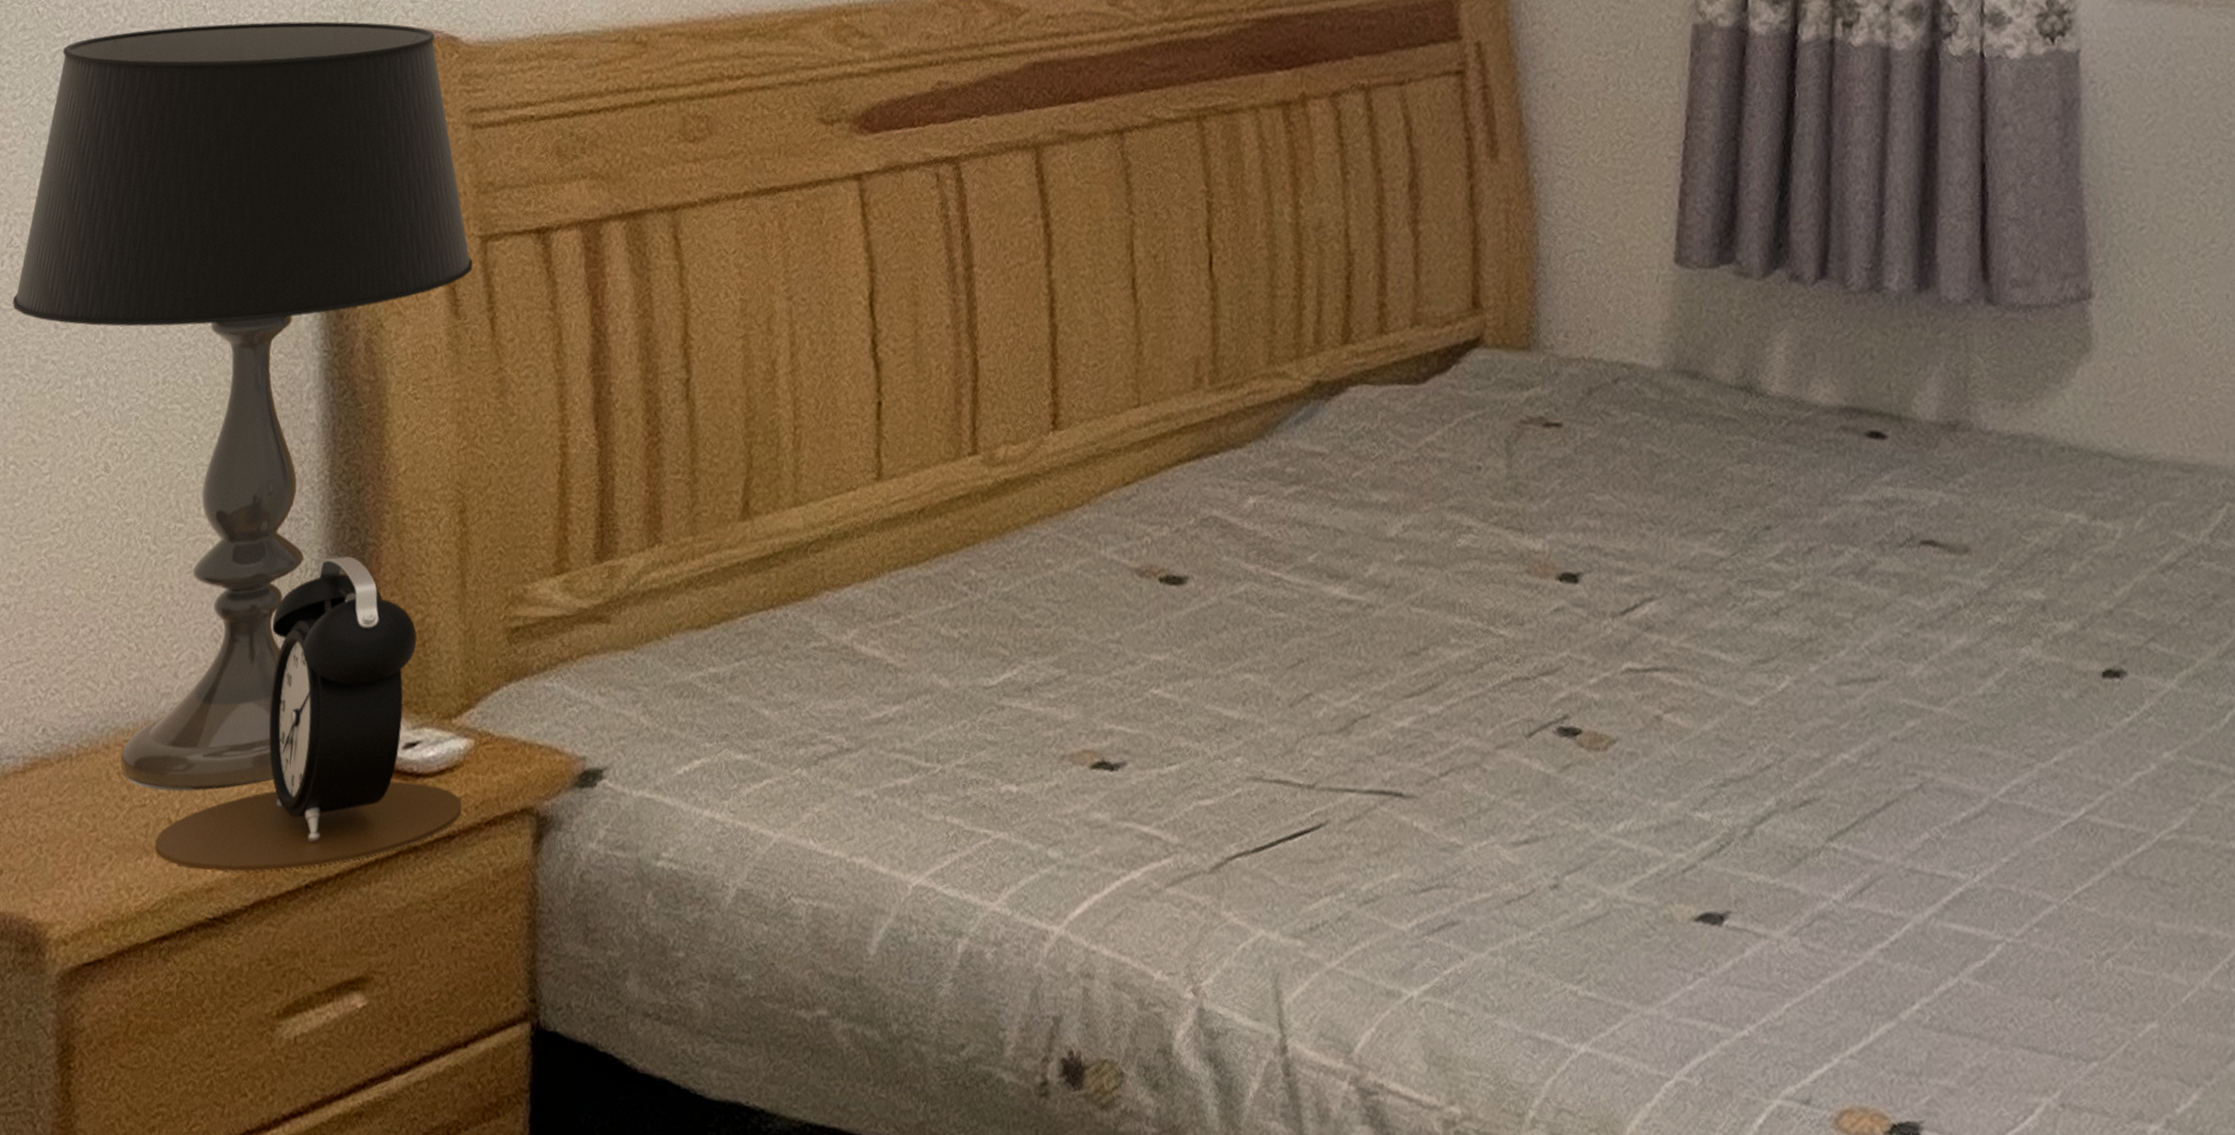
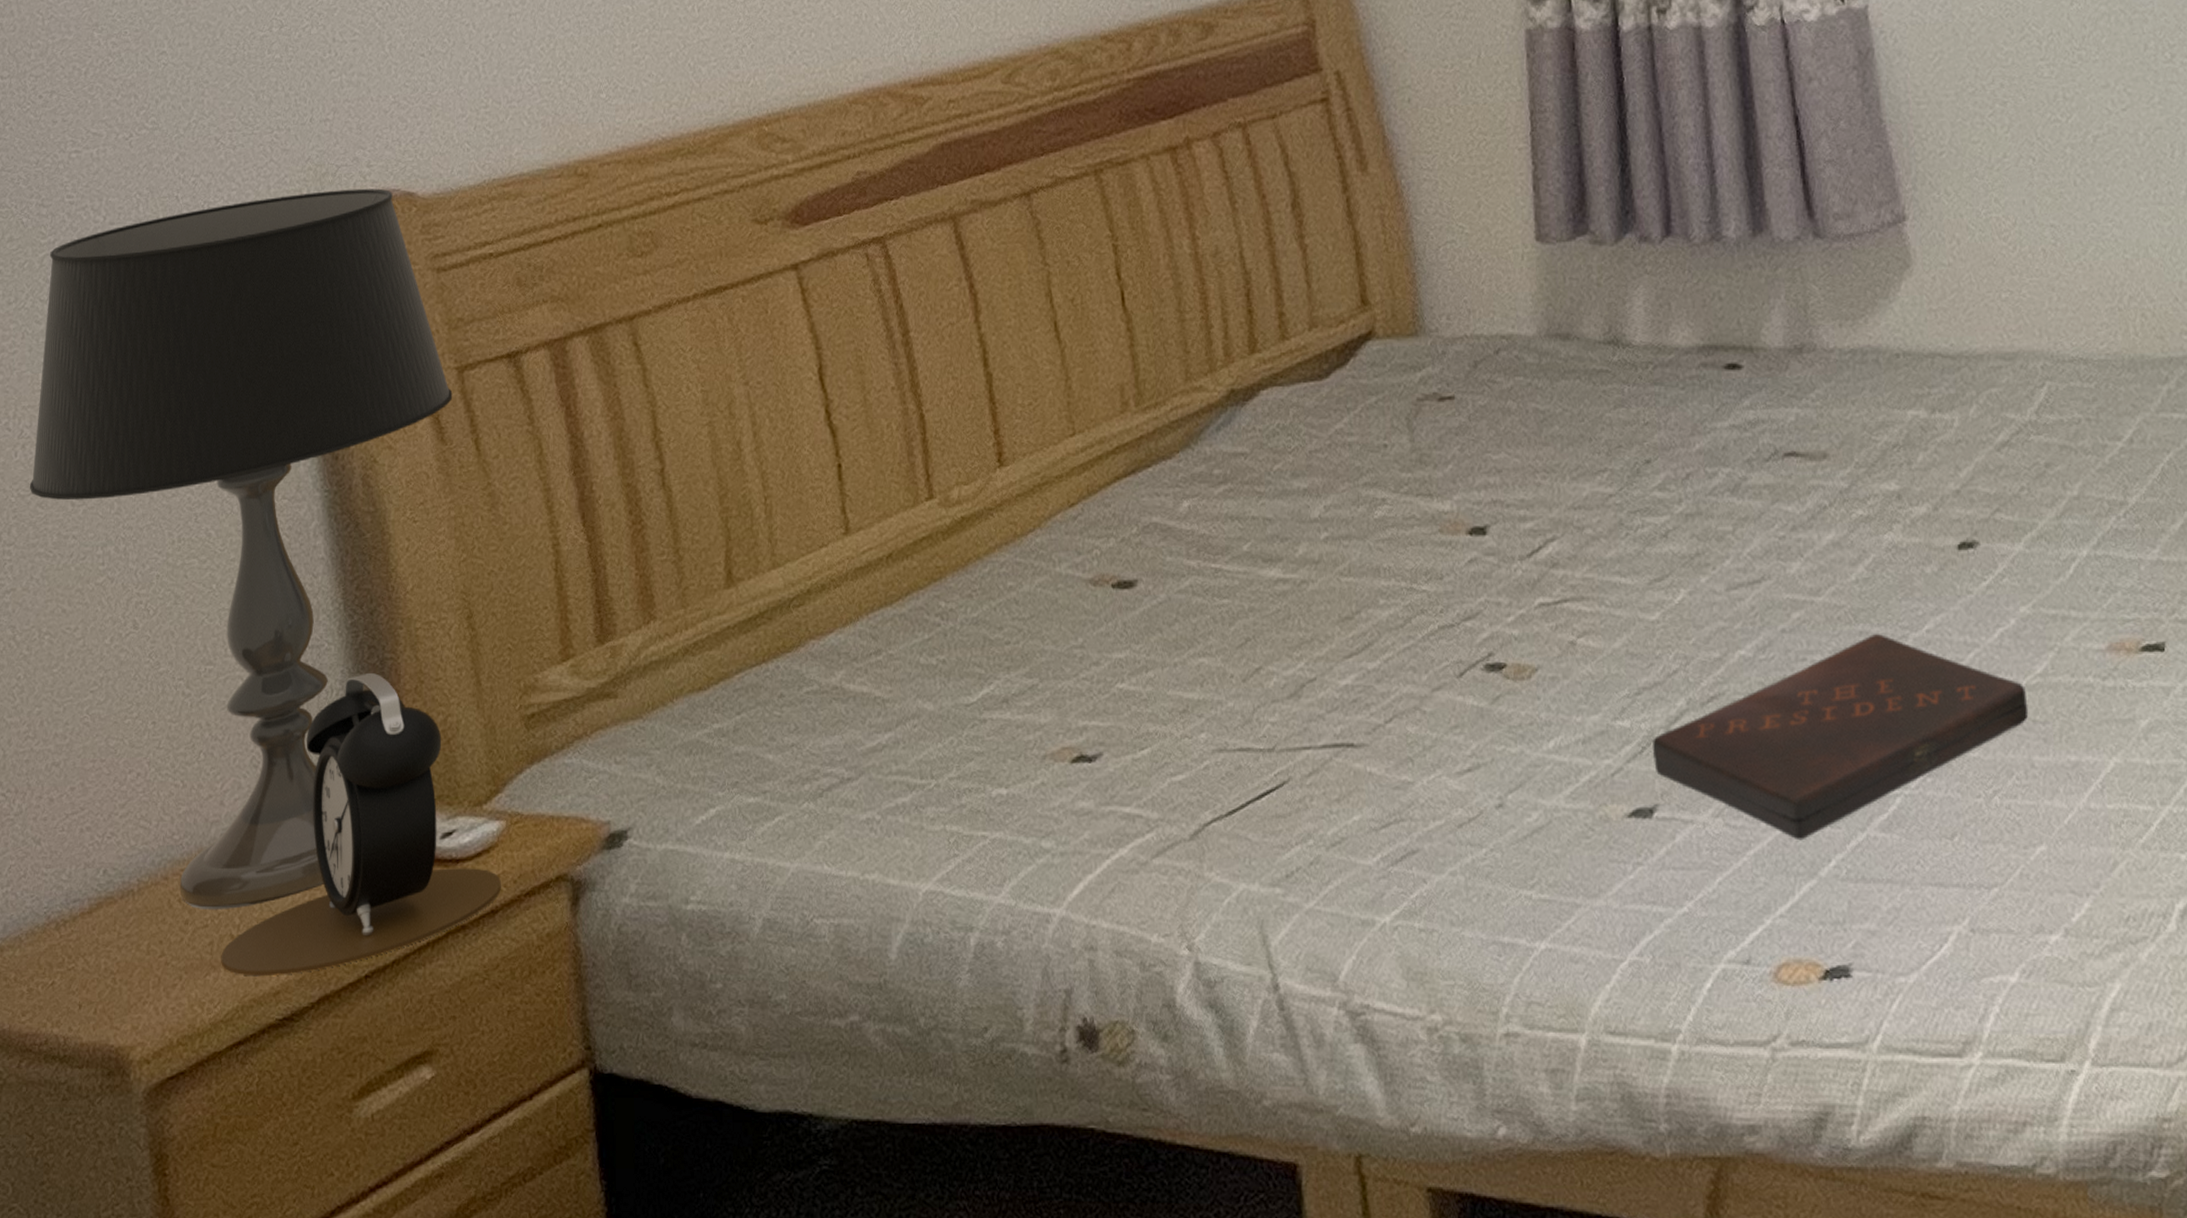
book: none [1731,756,2159,977] -> present [1652,633,2029,841]

